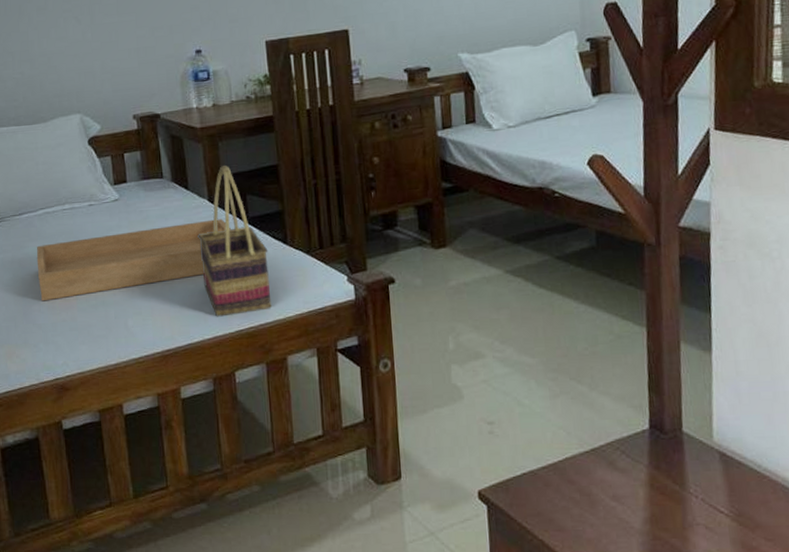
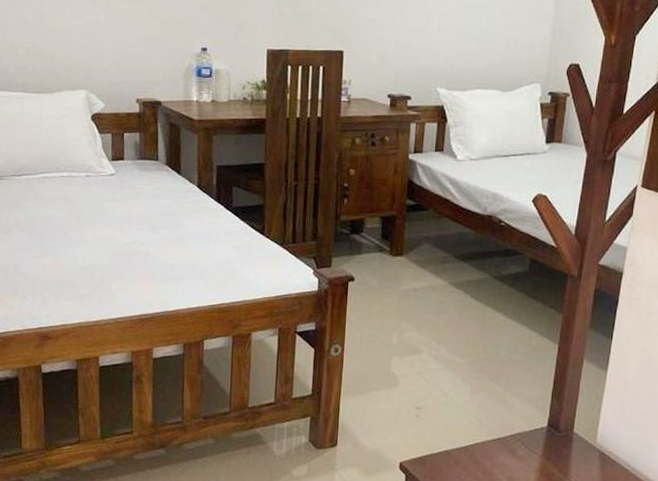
serving tray: present [36,219,231,302] -> none [31,204,215,257]
woven basket: present [198,165,272,317] -> none [184,157,246,292]

